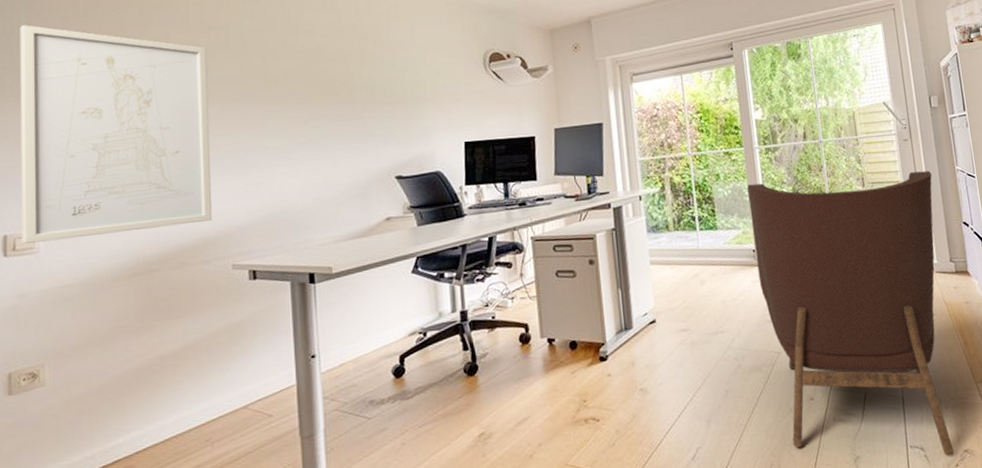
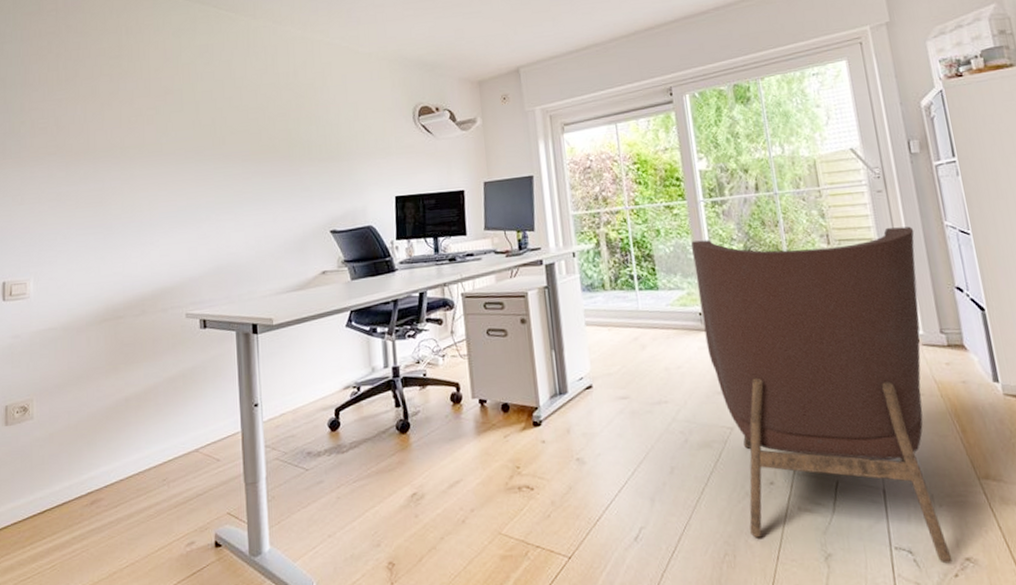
wall art: present [19,25,212,244] -> none [16,94,168,290]

